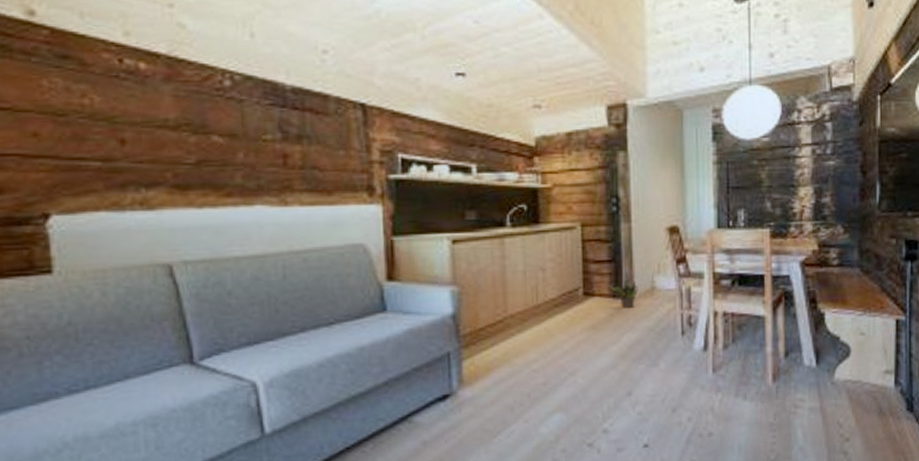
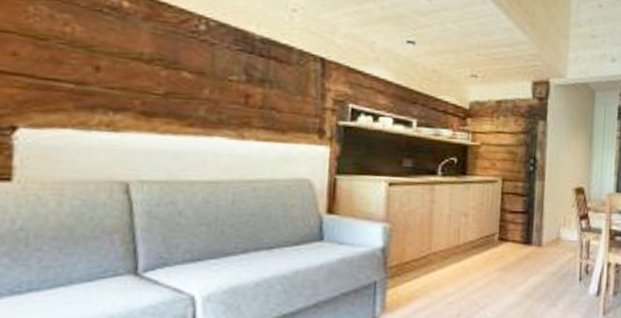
potted plant: present [608,280,639,309] -> none [521,230,546,255]

